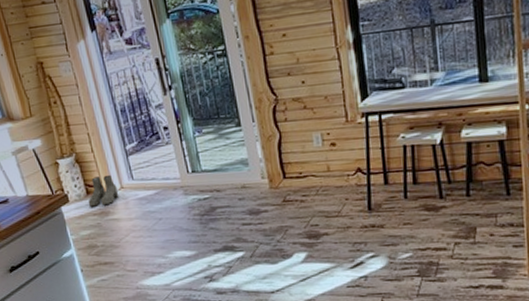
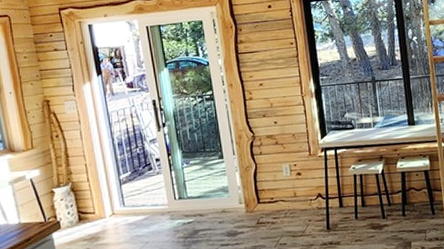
boots: present [88,174,119,207] -> none [79,202,110,233]

